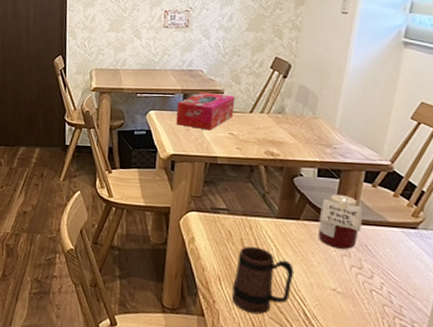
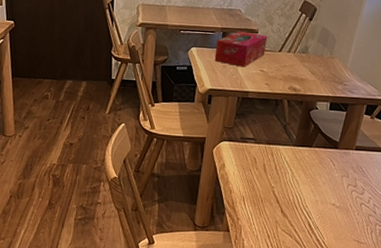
mug: present [231,246,294,315] -> none [252,170,304,228]
jar: present [317,195,363,249] -> none [325,125,362,171]

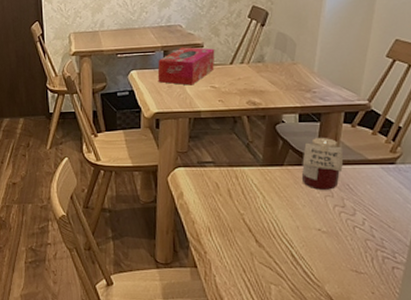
jar: none [325,125,362,171] -> present [301,138,344,190]

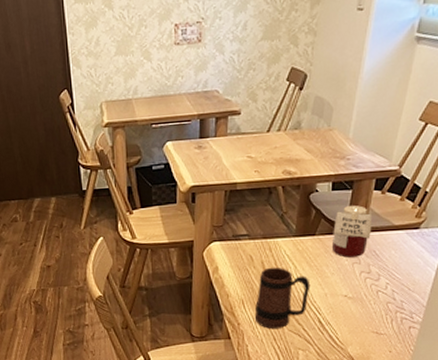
tissue box: present [157,47,215,86] -> none [193,114,252,156]
mug: none [222,195,281,261] -> present [254,267,311,330]

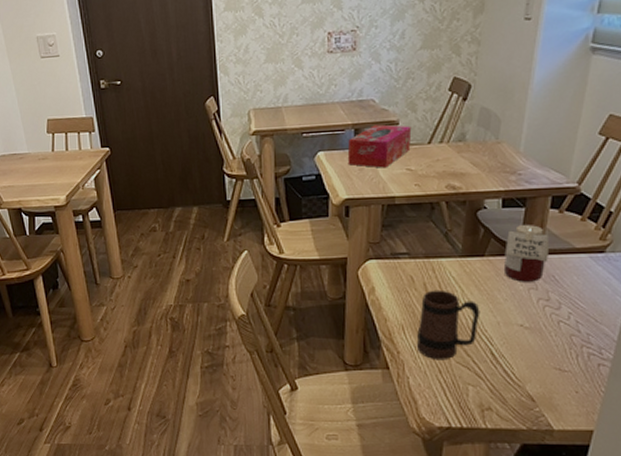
tissue box: none [193,114,252,156] -> present [347,124,412,168]

